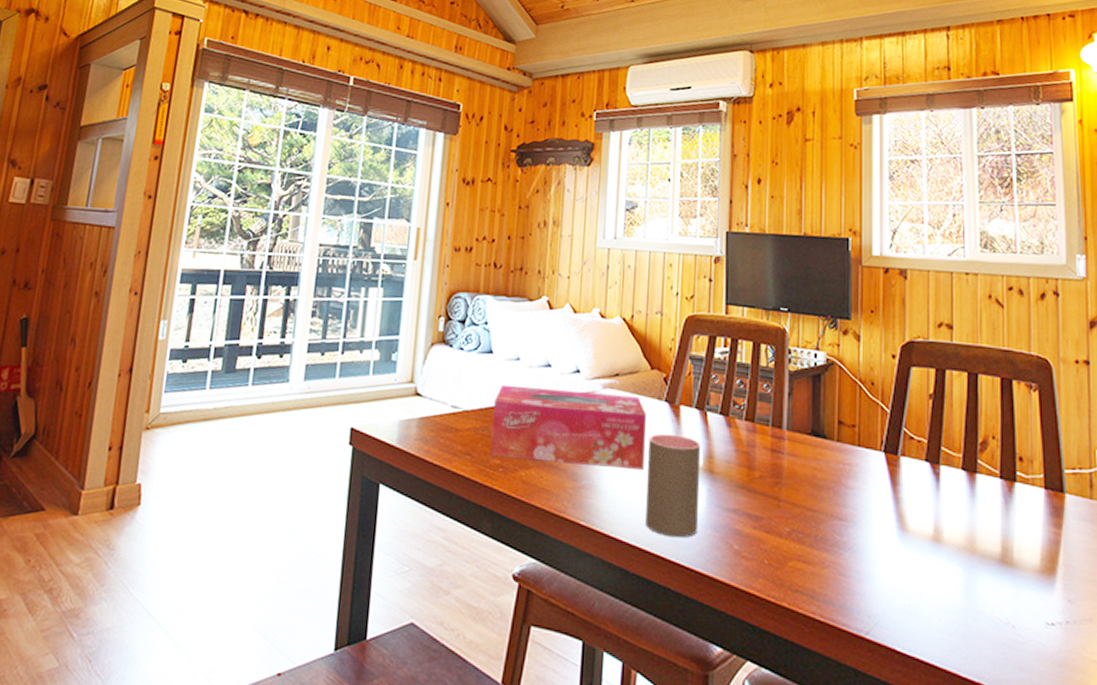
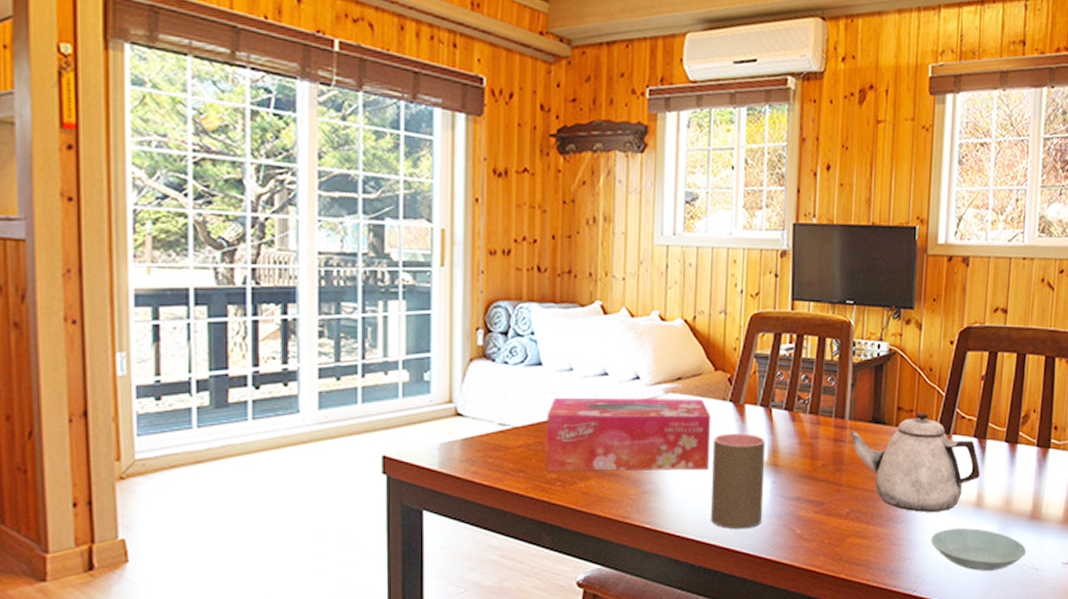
teapot: none [786,428,936,543] -> present [848,412,980,512]
saucer: none [883,564,1000,622] -> present [931,528,1027,571]

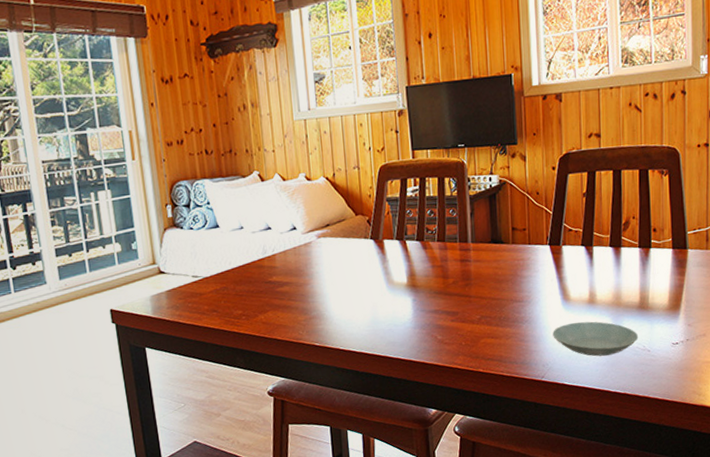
tissue box: present [546,397,712,471] -> none [228,239,361,308]
cup: present [711,433,766,530] -> none [361,263,409,341]
teapot: present [848,412,980,512] -> none [472,229,590,313]

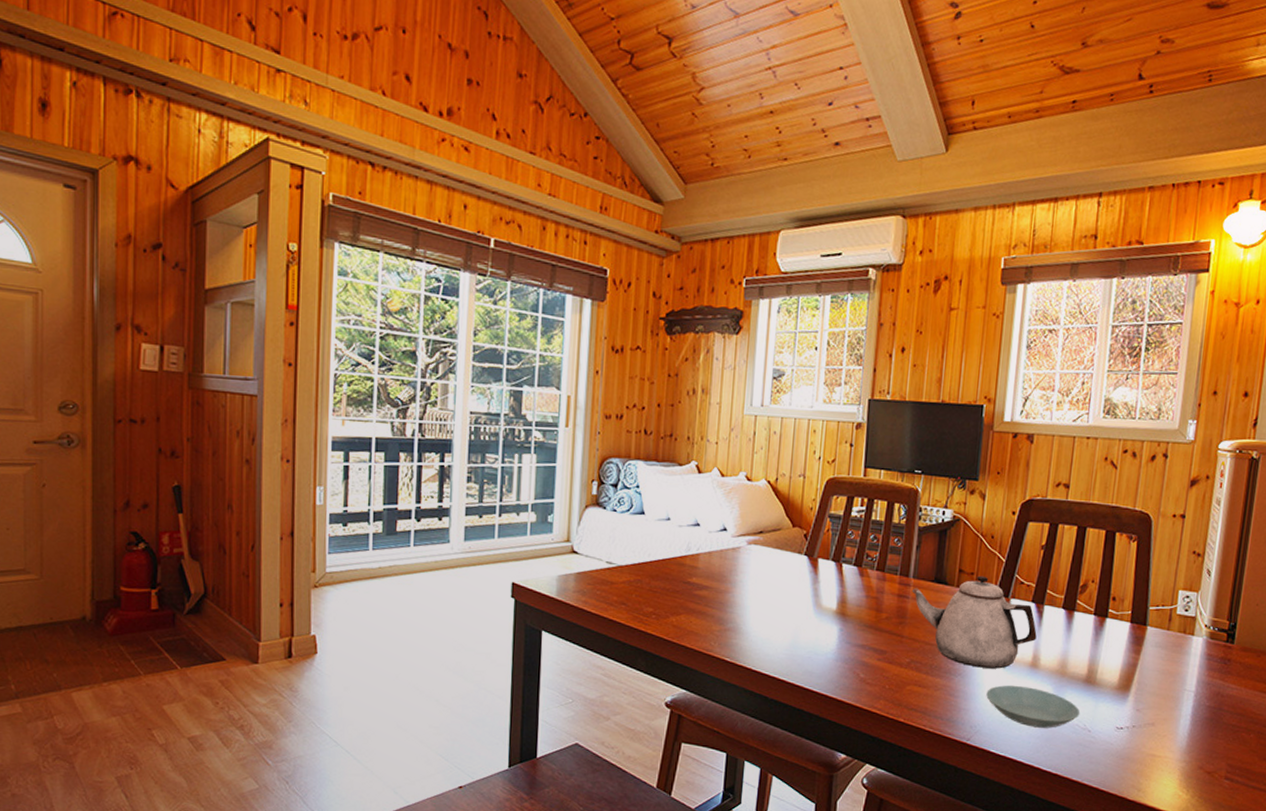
teapot: none [472,229,590,313] -> present [911,575,1037,669]

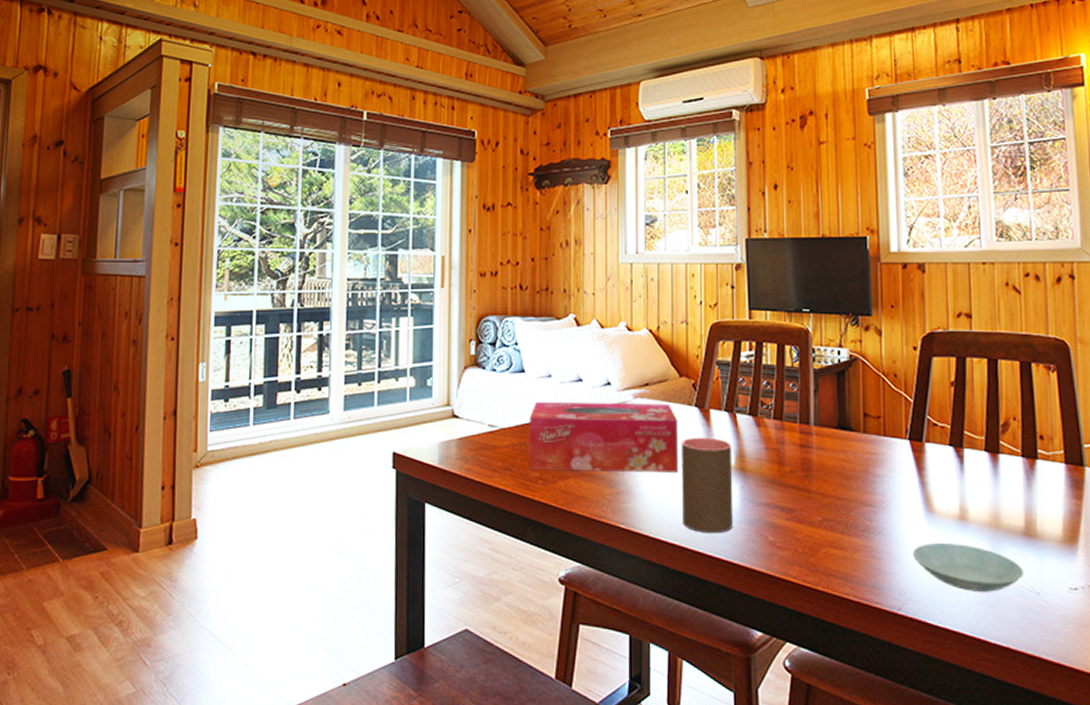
tissue box: none [644,542,788,614] -> present [530,401,679,472]
cup: none [783,583,836,670] -> present [682,437,734,534]
teapot: present [911,575,1037,669] -> none [814,419,961,524]

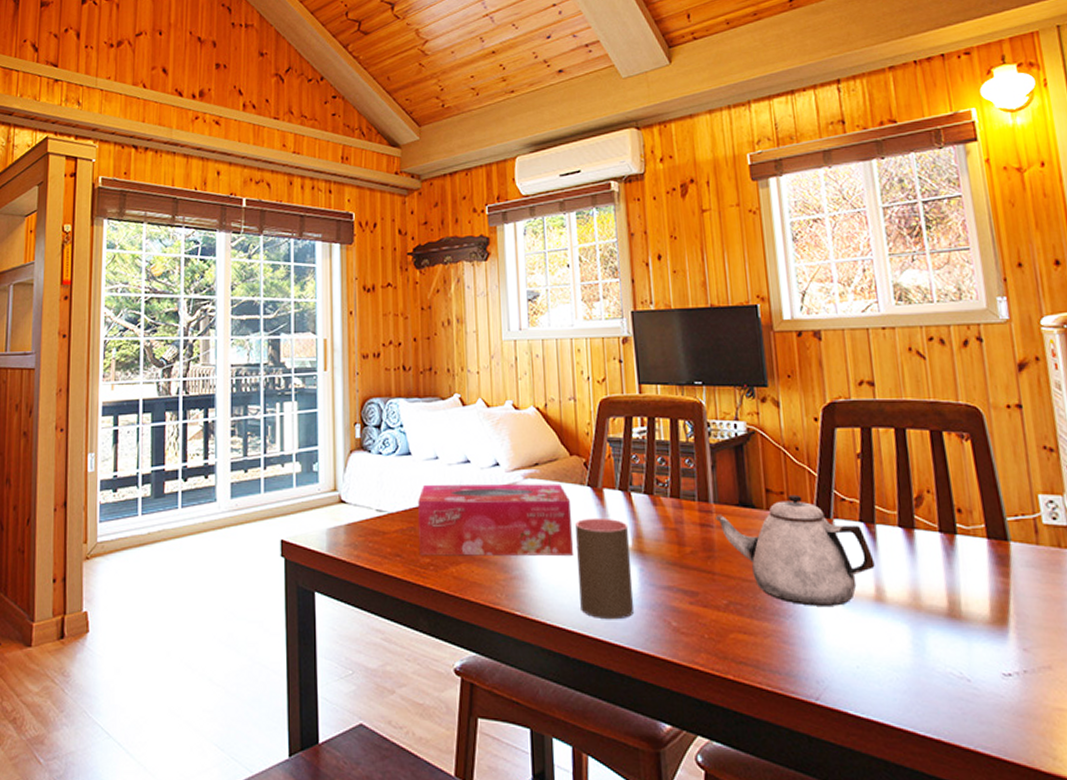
teapot: none [814,419,961,524] -> present [714,494,875,606]
saucer: present [913,543,1025,592] -> none [828,627,952,679]

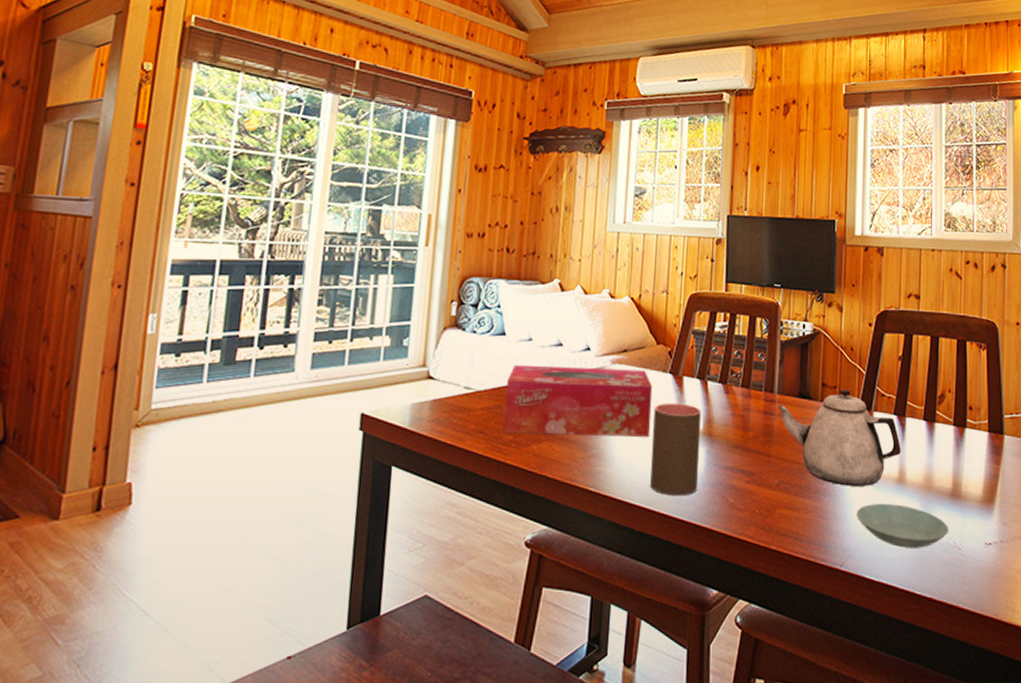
saucer: none [828,627,952,679] -> present [856,504,949,548]

